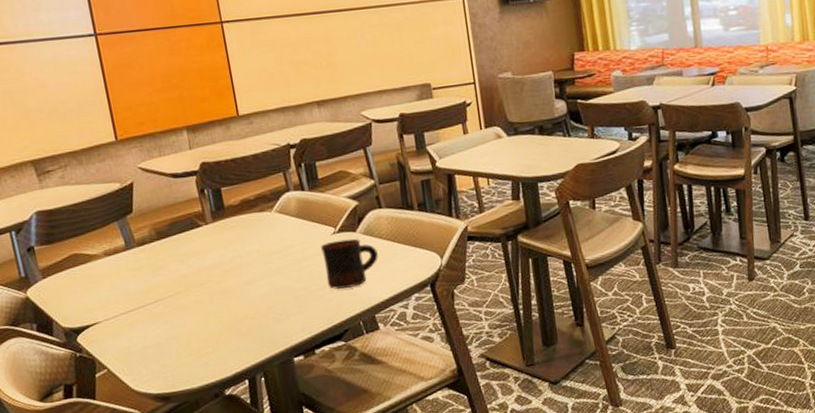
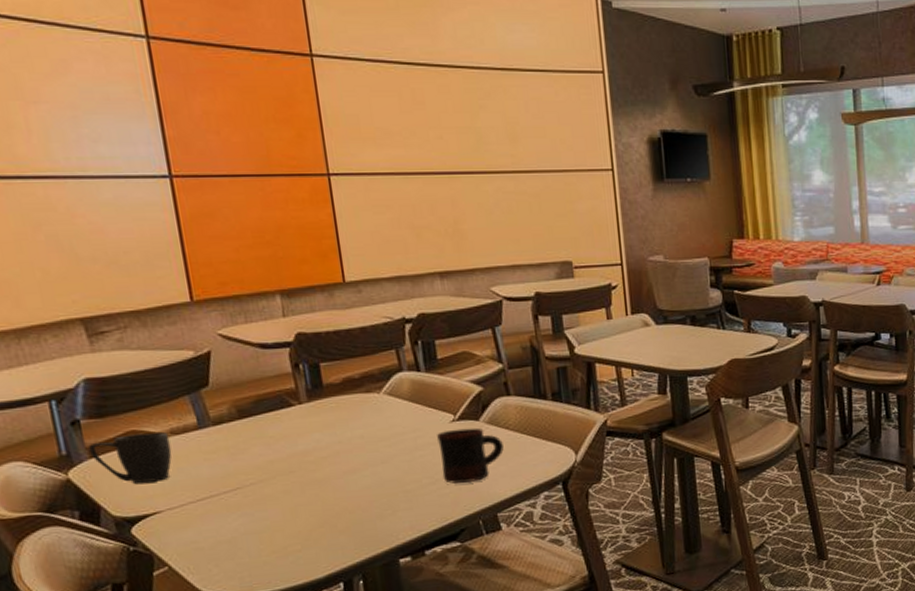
mug: none [41,254,106,299] -> present [88,432,172,483]

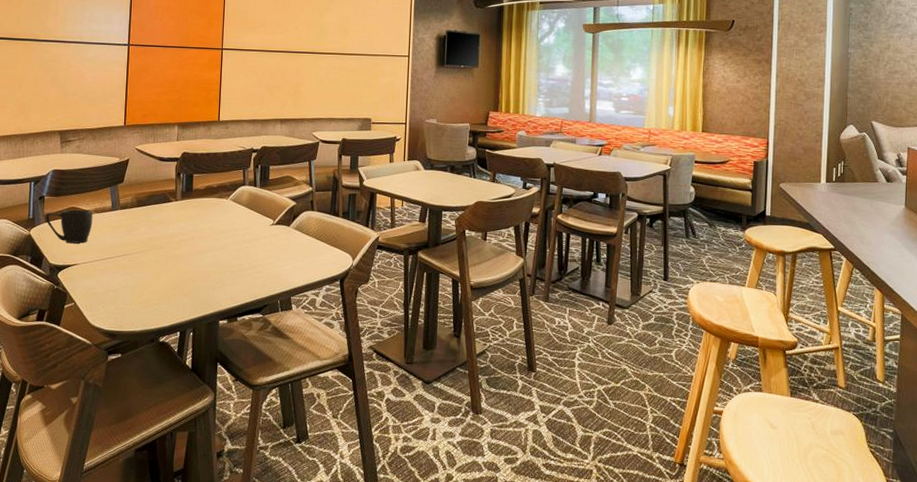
mug: present [437,428,504,484] -> none [258,231,303,271]

